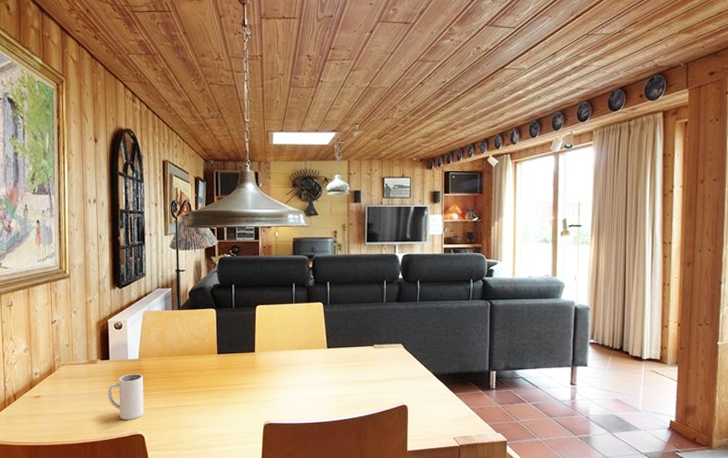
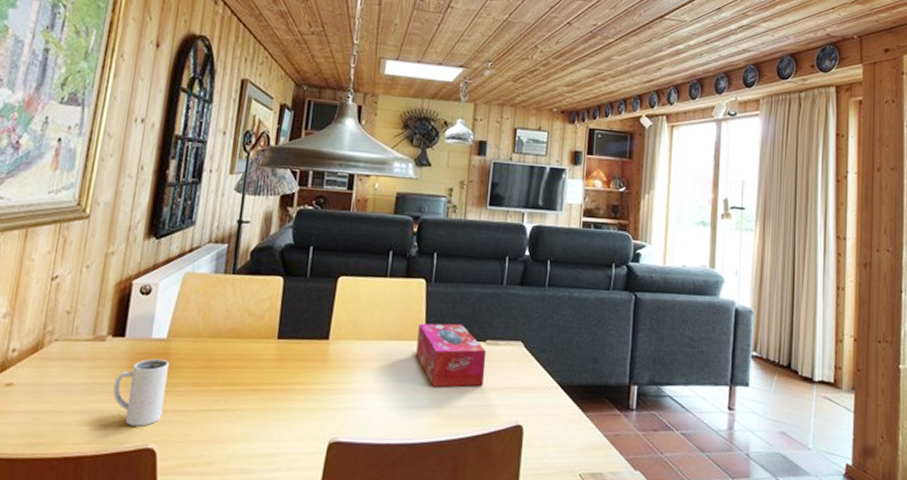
tissue box: none [321,334,375,381] -> present [416,323,487,387]

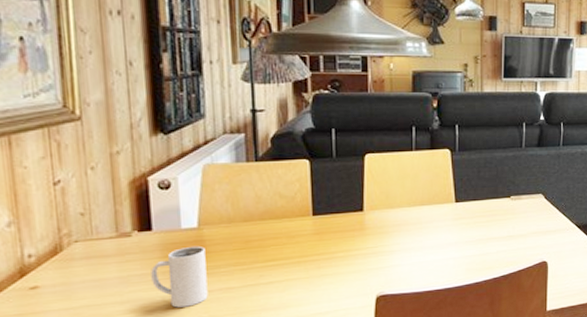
tissue box: present [416,323,487,387] -> none [448,185,512,240]

